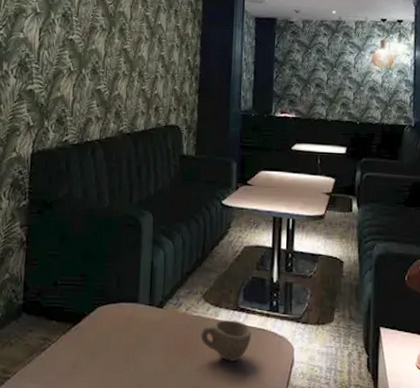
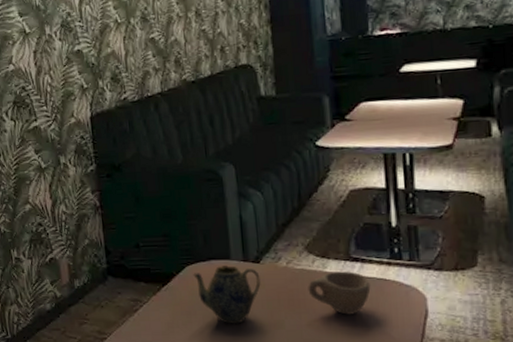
teapot: none [103,309,162,368] -> present [193,266,261,325]

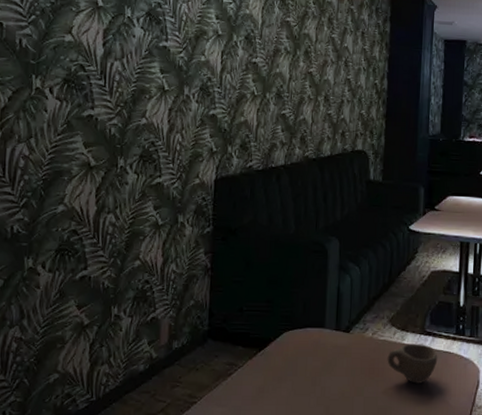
teapot: present [193,266,261,325] -> none [289,334,348,391]

